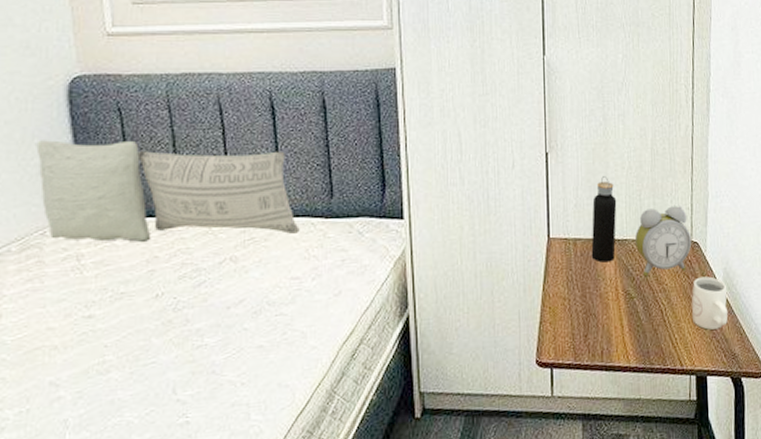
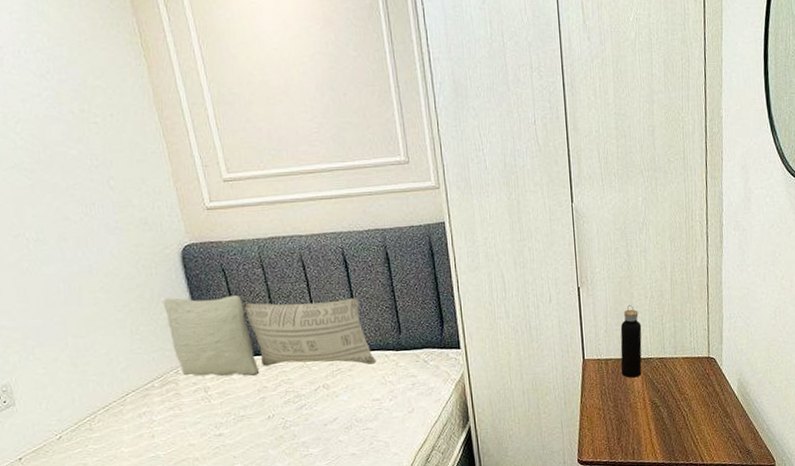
alarm clock: present [635,206,692,277] -> none [659,327,709,389]
mug: present [691,276,728,330] -> none [709,386,743,431]

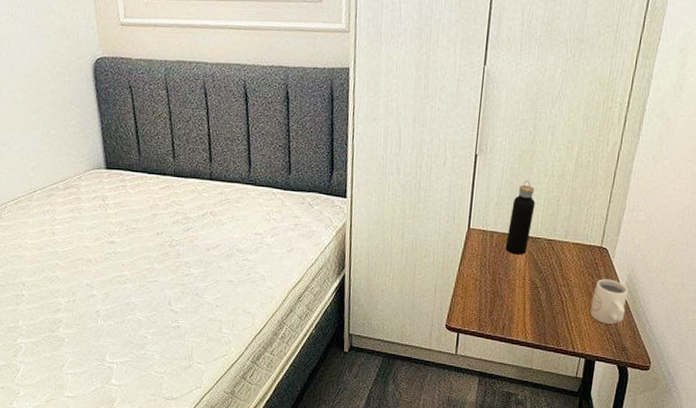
pillow: present [162,295,260,376] -> none [73,107,154,192]
pillow: present [241,297,376,366] -> none [143,122,263,201]
mug: none [709,386,743,431] -> present [590,279,629,324]

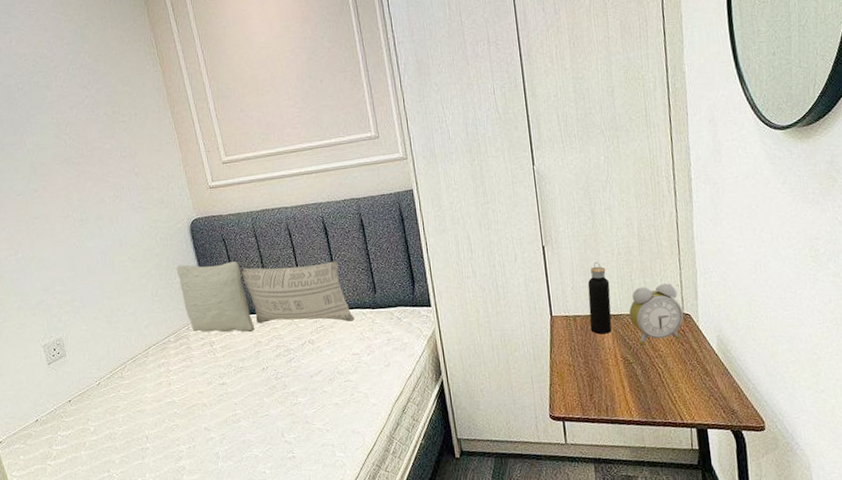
pillow: none [73,107,154,192] -> present [176,261,255,332]
pillow: none [143,122,263,201] -> present [239,260,355,323]
alarm clock: none [547,214,602,272] -> present [629,283,684,345]
mug: present [590,279,629,324] -> none [687,343,725,389]

